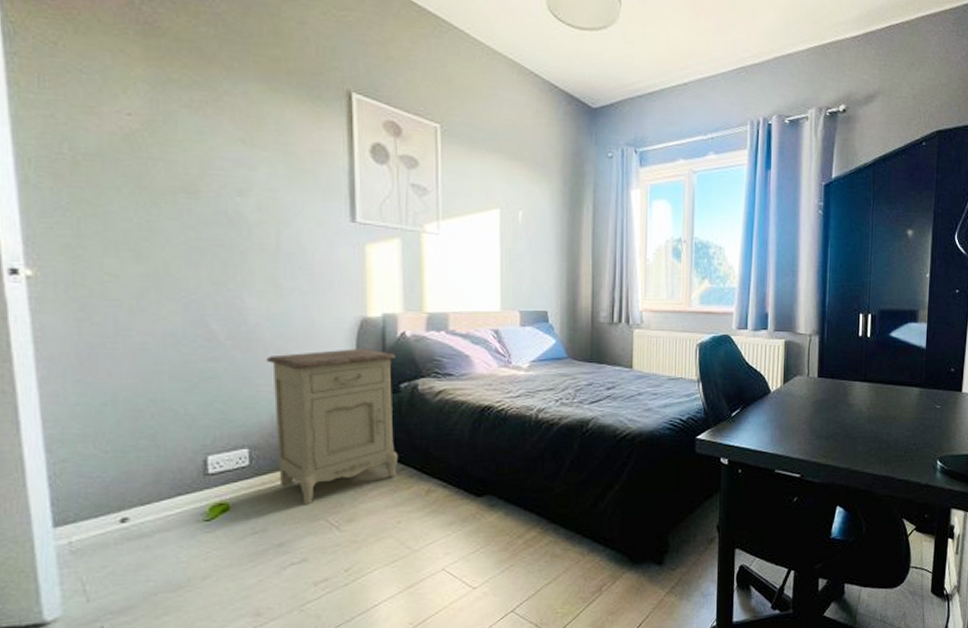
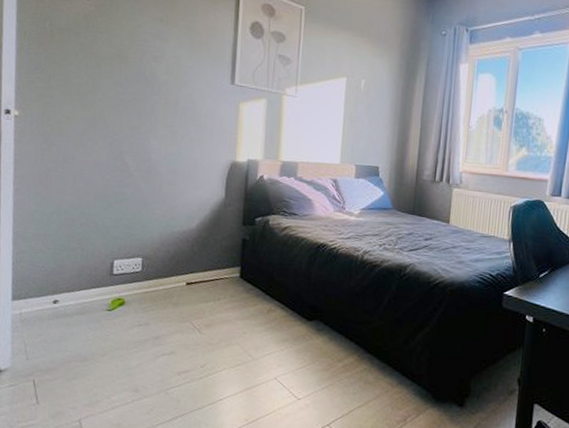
nightstand: present [267,348,399,505] -> none [161,186,254,309]

